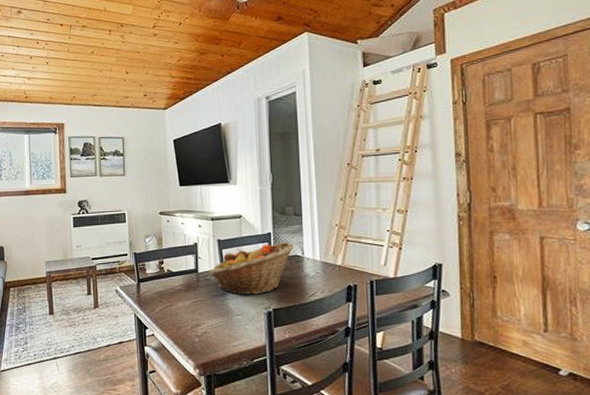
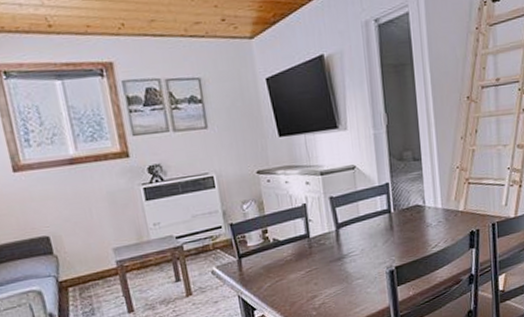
fruit basket: present [209,242,294,295] -> none [322,191,414,257]

